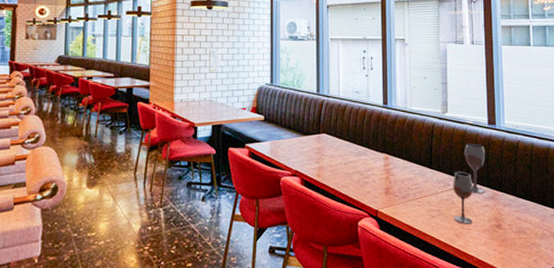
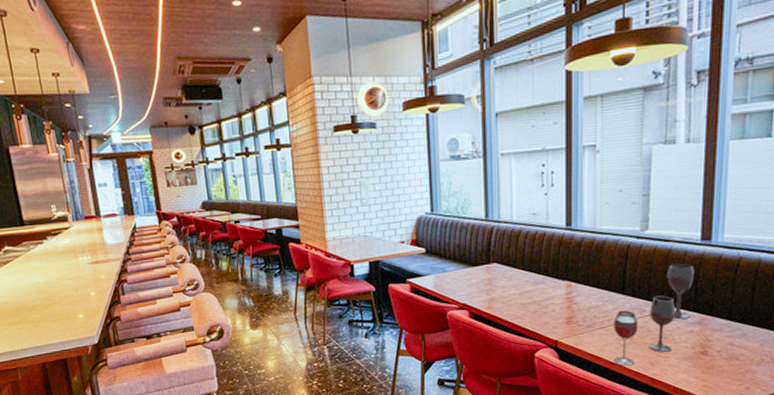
wineglass: none [424,183,444,237] -> present [613,310,638,366]

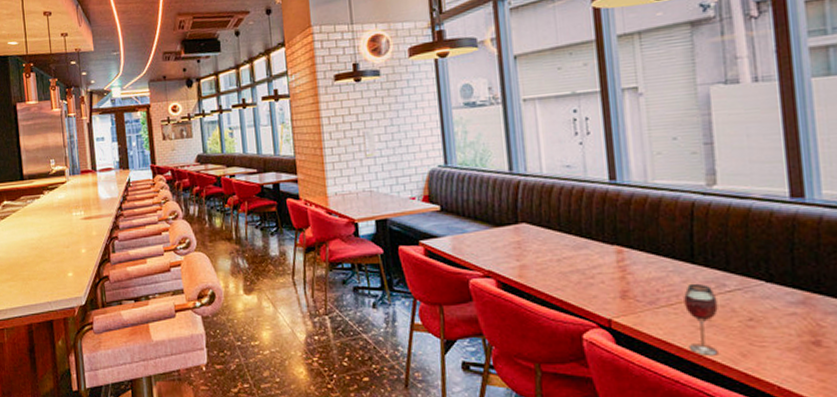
wine glass: present [649,295,676,352] -> none [731,266,769,340]
wine glass: present [667,263,695,319] -> none [749,225,790,297]

